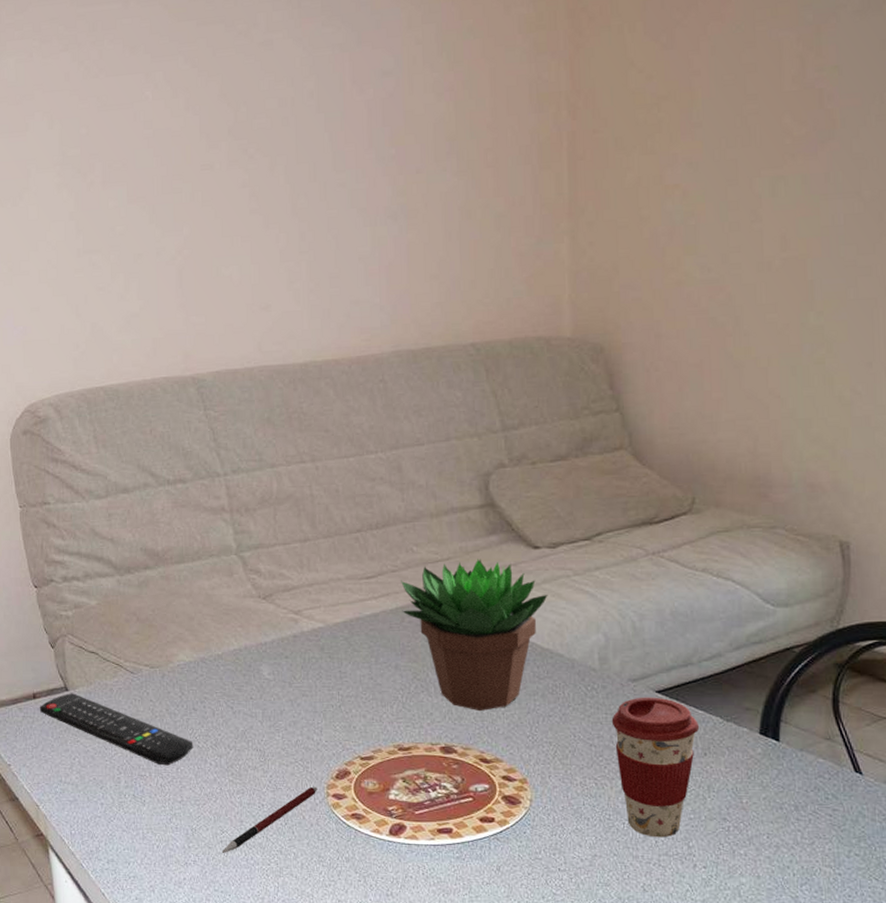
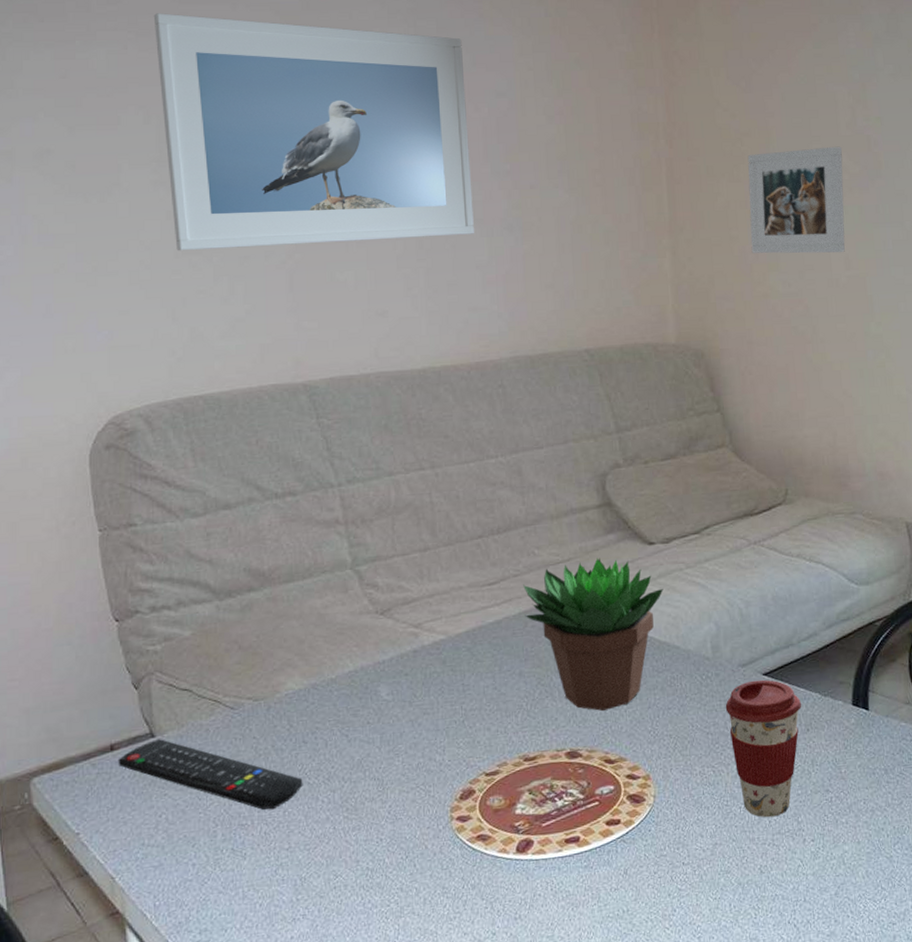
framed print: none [54,15,357,251] -> present [153,13,474,251]
pen: present [221,786,317,853] -> none [335,811,441,901]
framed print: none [664,104,785,235] -> present [747,146,845,254]

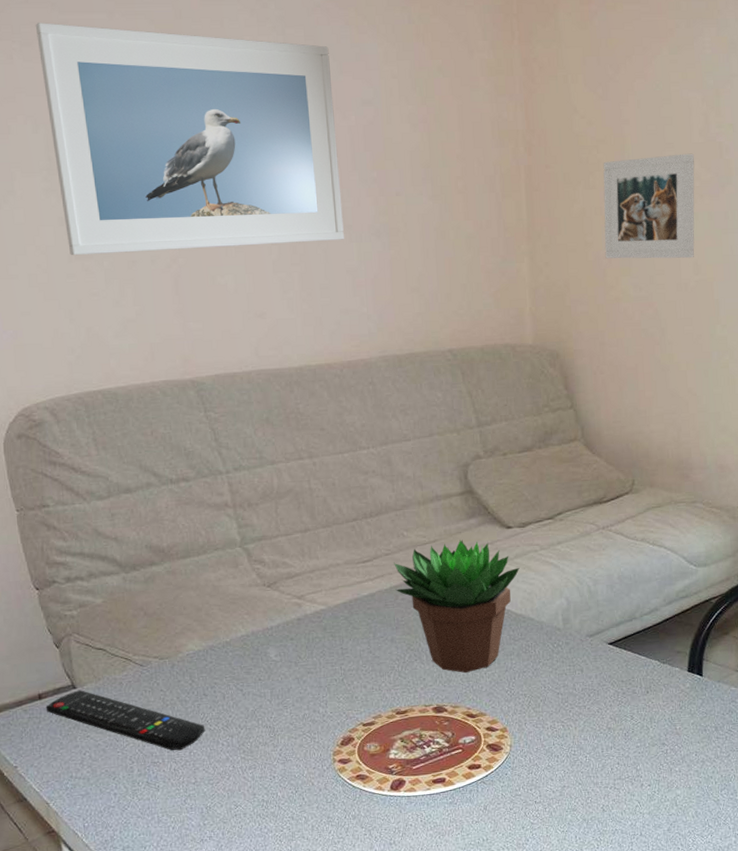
coffee cup: present [725,679,802,818] -> none [574,648,643,766]

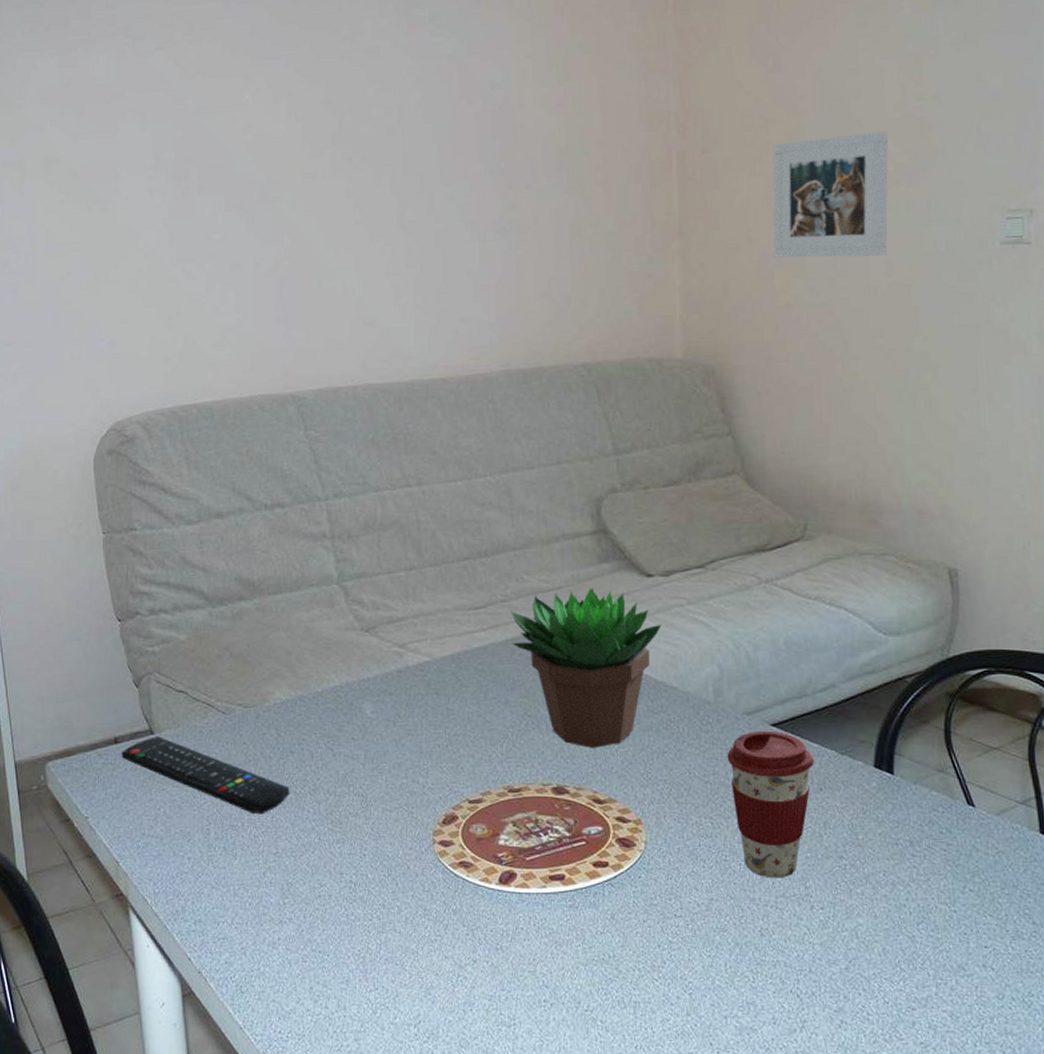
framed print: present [35,23,344,256] -> none [149,15,466,259]
coffee cup: none [574,648,643,766] -> present [727,730,815,879]

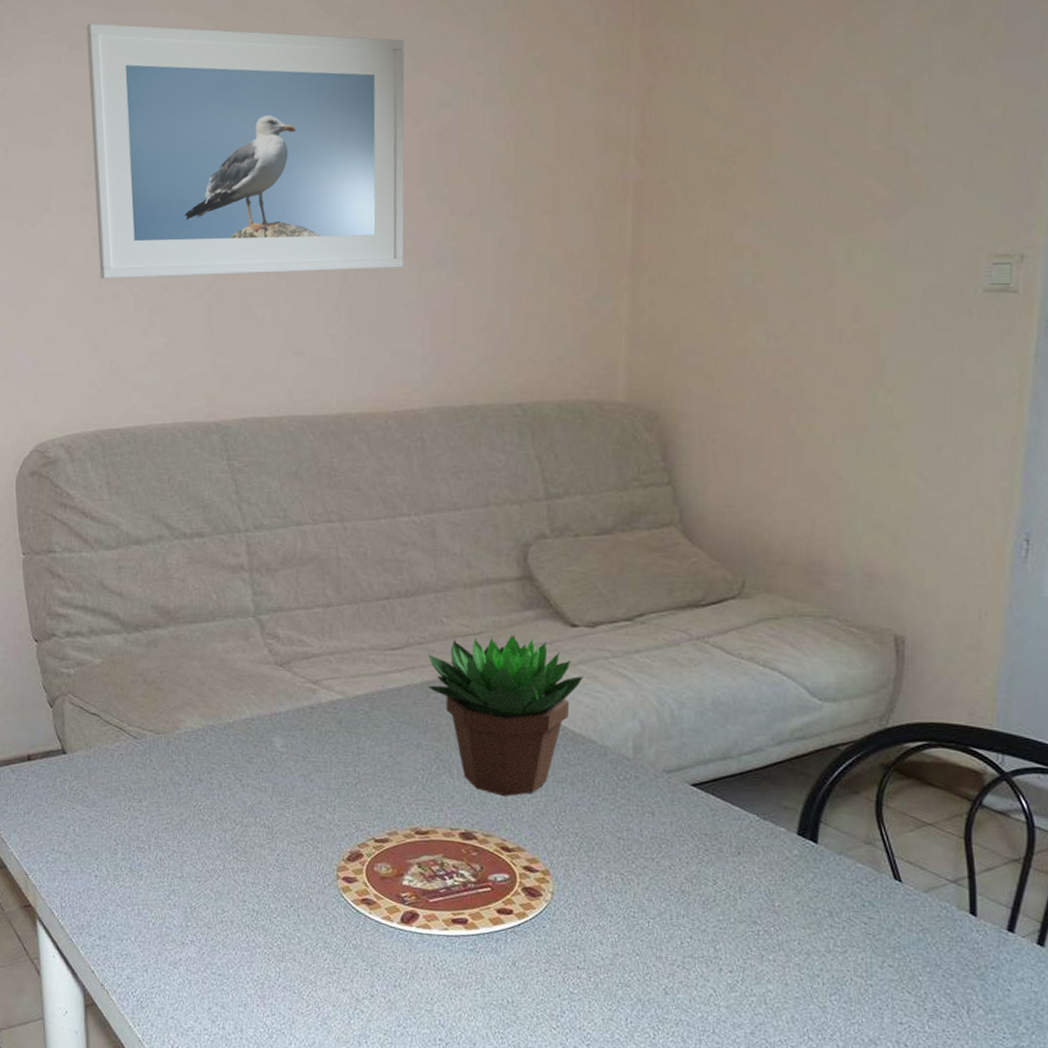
remote control: present [121,737,290,815] -> none [33,756,197,838]
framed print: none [149,15,466,259] -> present [86,23,405,279]
coffee cup: present [727,730,815,879] -> none [642,789,735,939]
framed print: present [772,131,888,258] -> none [731,164,867,301]

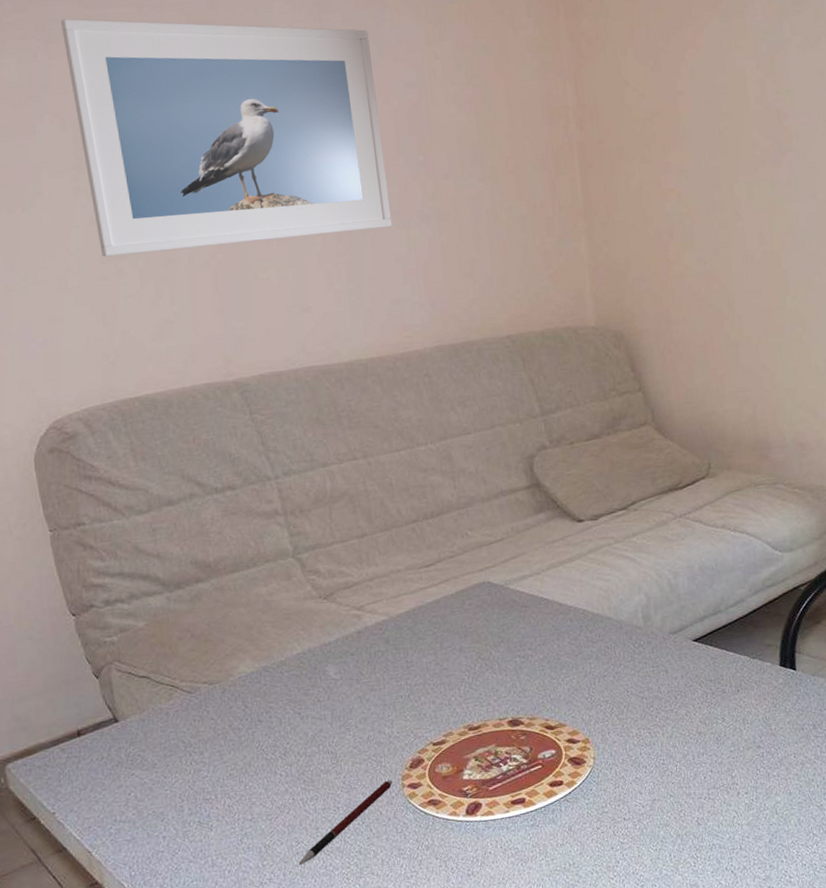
pen: none [221,868,327,934] -> present [298,779,393,865]
succulent plant: present [427,635,584,796] -> none [459,537,594,681]

